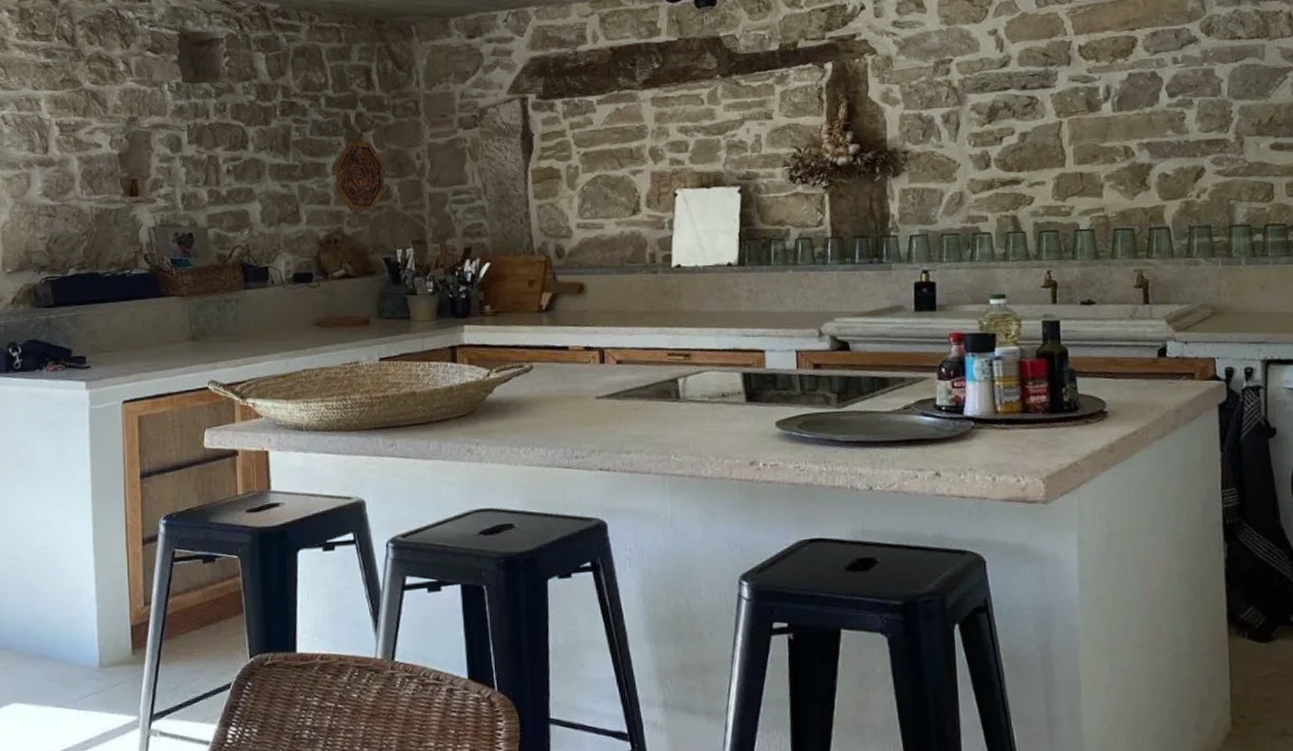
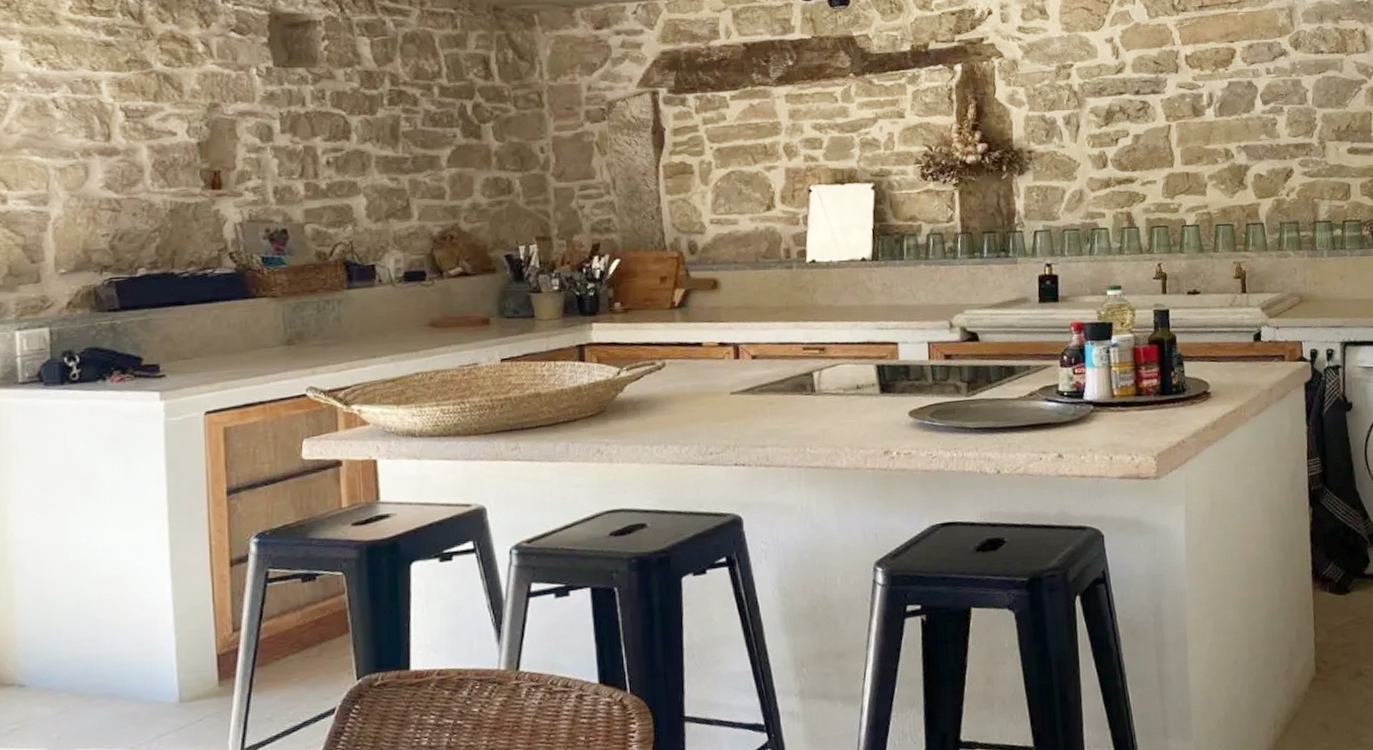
decorative platter: present [334,140,385,212] -> none [449,132,506,207]

